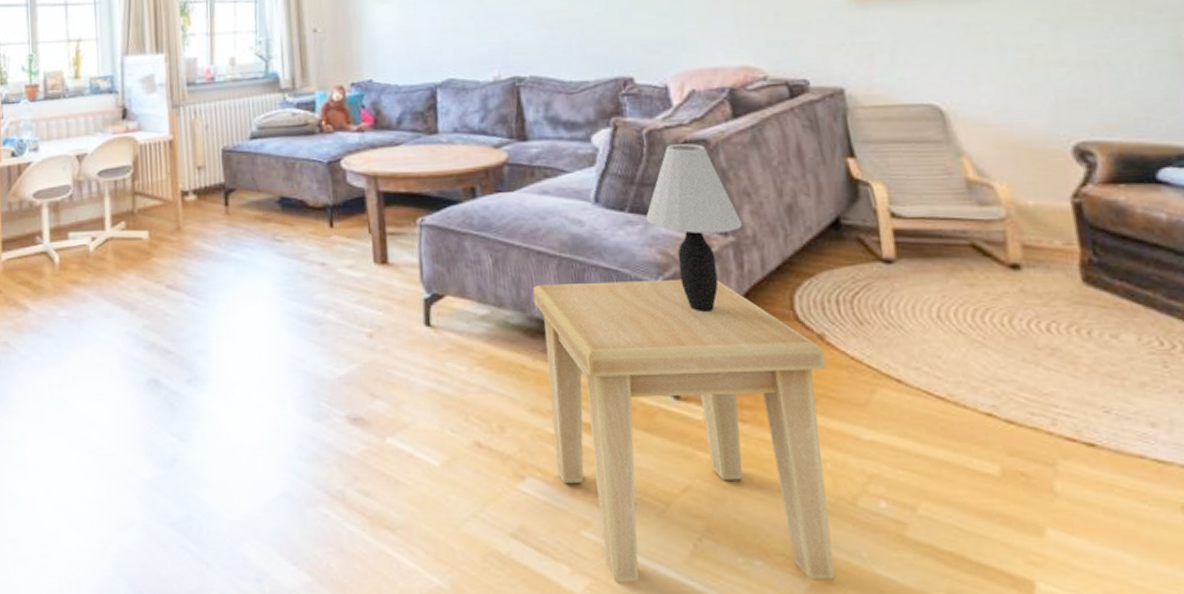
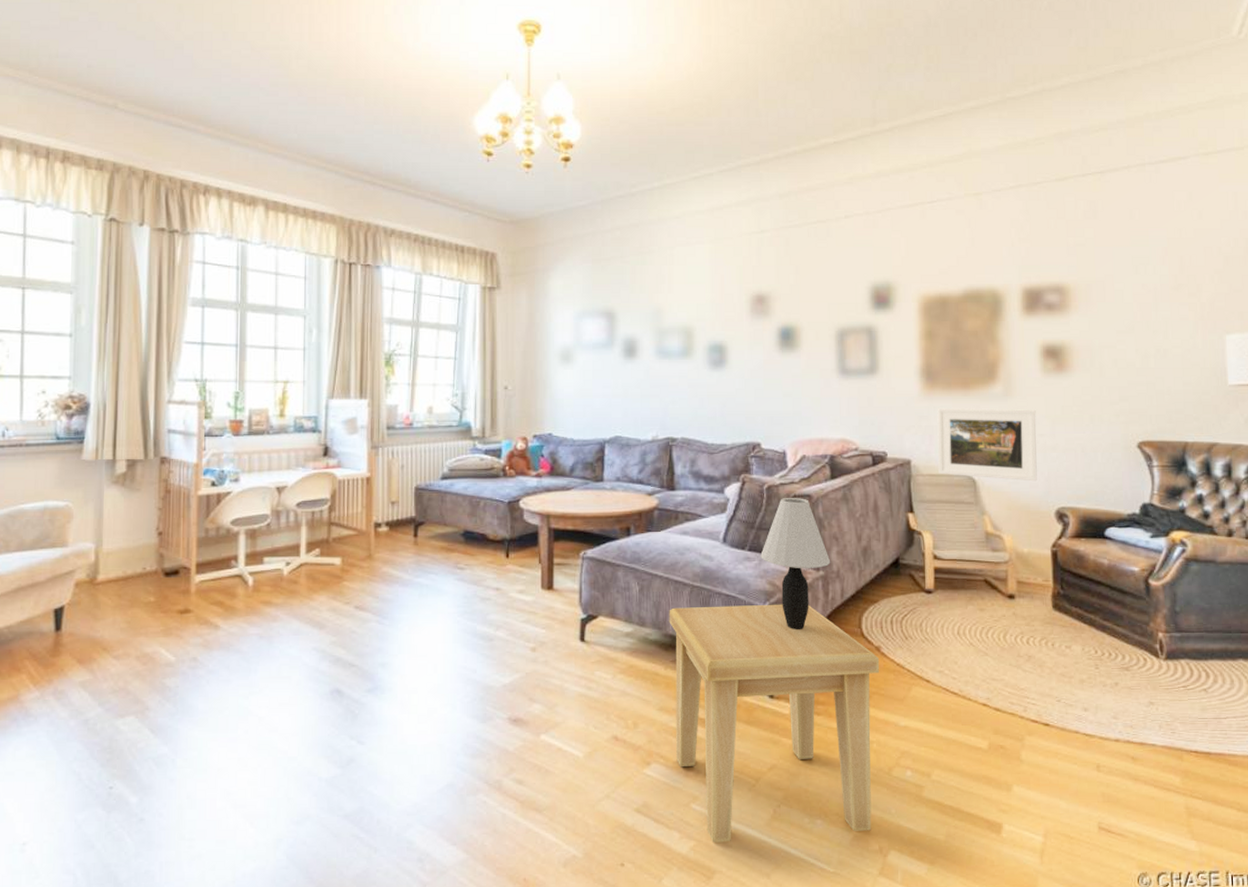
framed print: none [875,11,1039,109] -> present [937,407,1037,482]

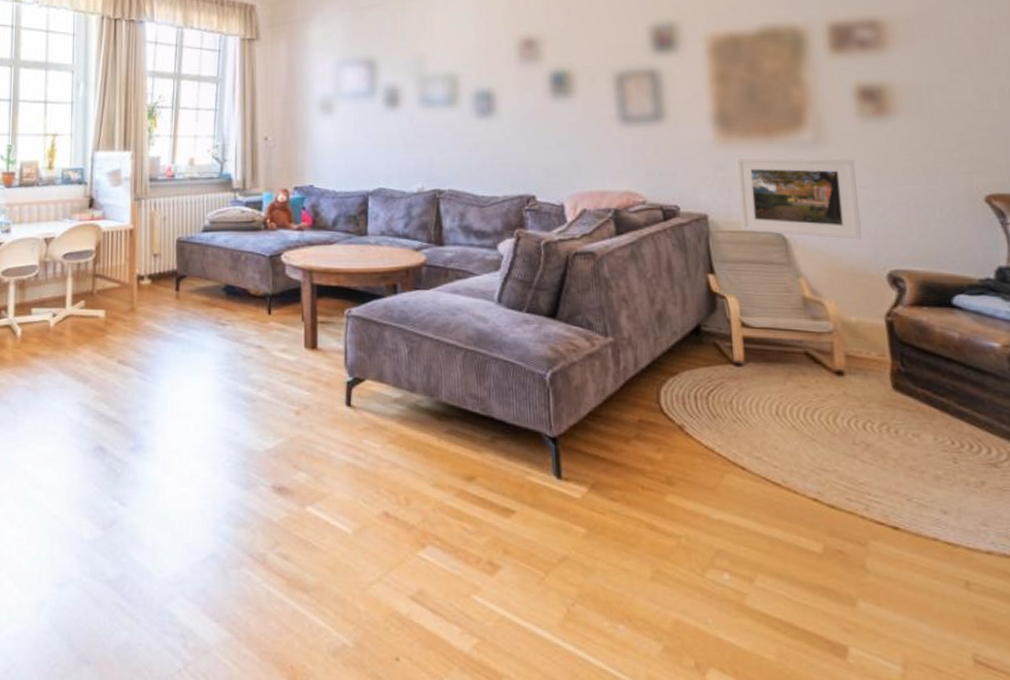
side table: present [669,604,880,843] -> none [441,372,685,643]
table lamp: present [760,498,831,631] -> none [540,255,621,403]

